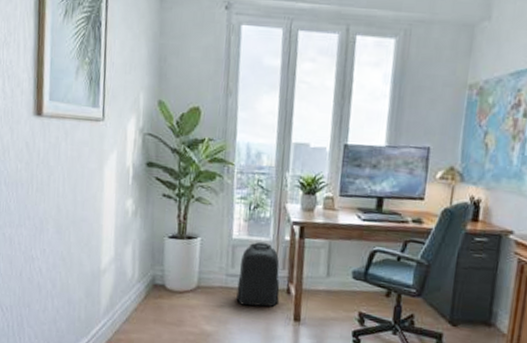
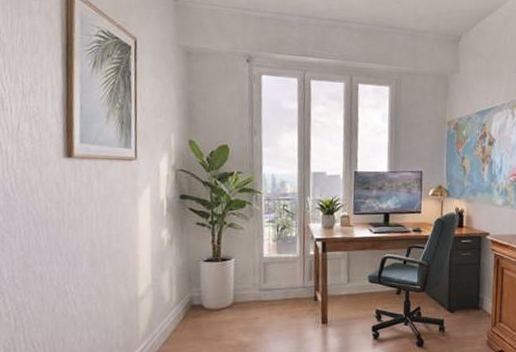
backpack: present [236,241,280,307] -> none [270,257,308,315]

